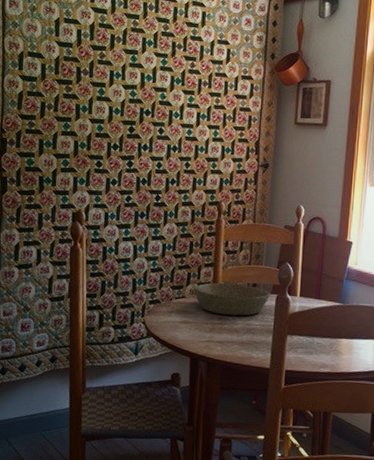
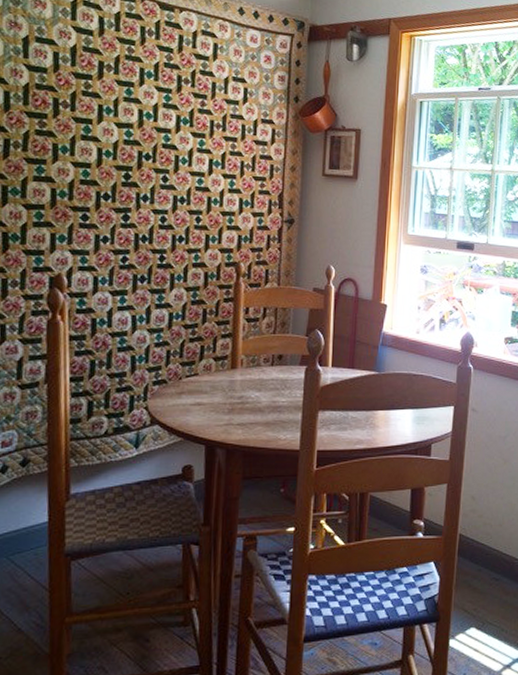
bowl: present [193,282,270,316] -> none [208,355,298,393]

